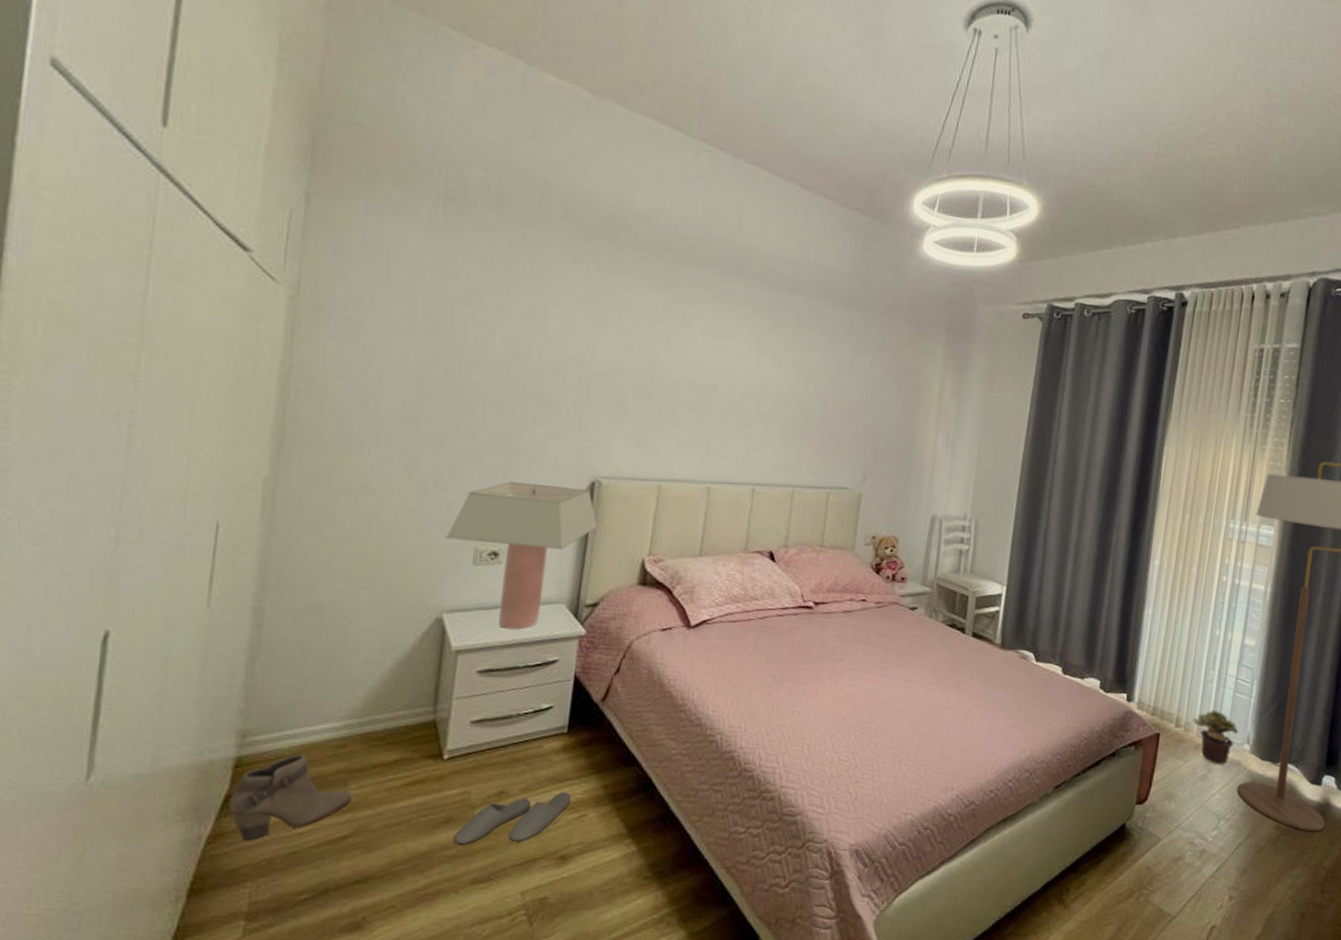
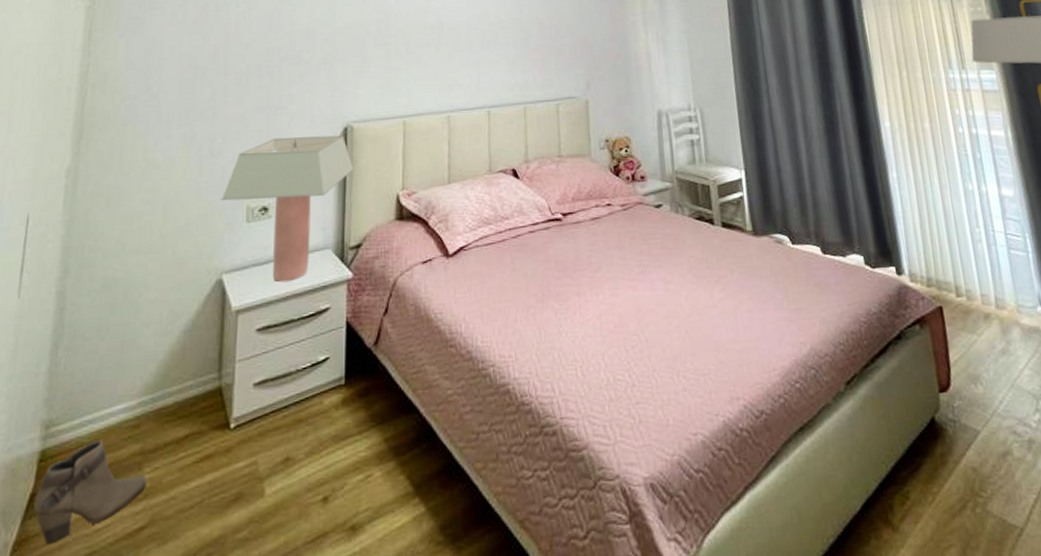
slippers: present [453,791,571,845] -> none [244,450,354,526]
potted plant: present [1192,709,1239,765] -> none [973,271,1027,334]

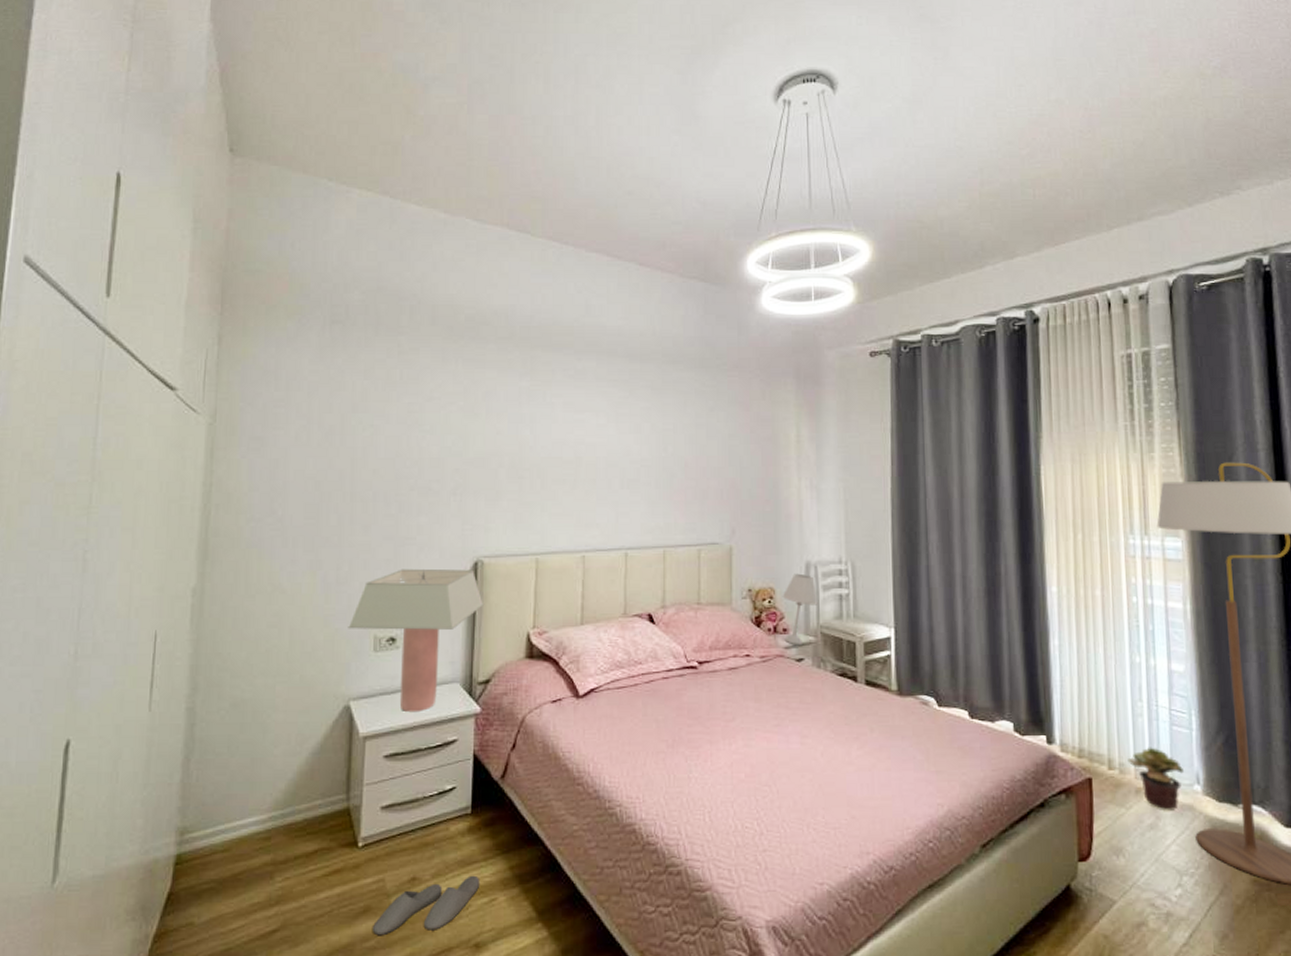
boot: present [33,440,147,544] -> none [171,849,278,939]
slippers: none [244,450,354,526] -> present [372,875,479,936]
table lamp: none [637,122,672,192] -> present [782,573,818,646]
potted plant: none [973,271,1027,334] -> present [1127,747,1185,810]

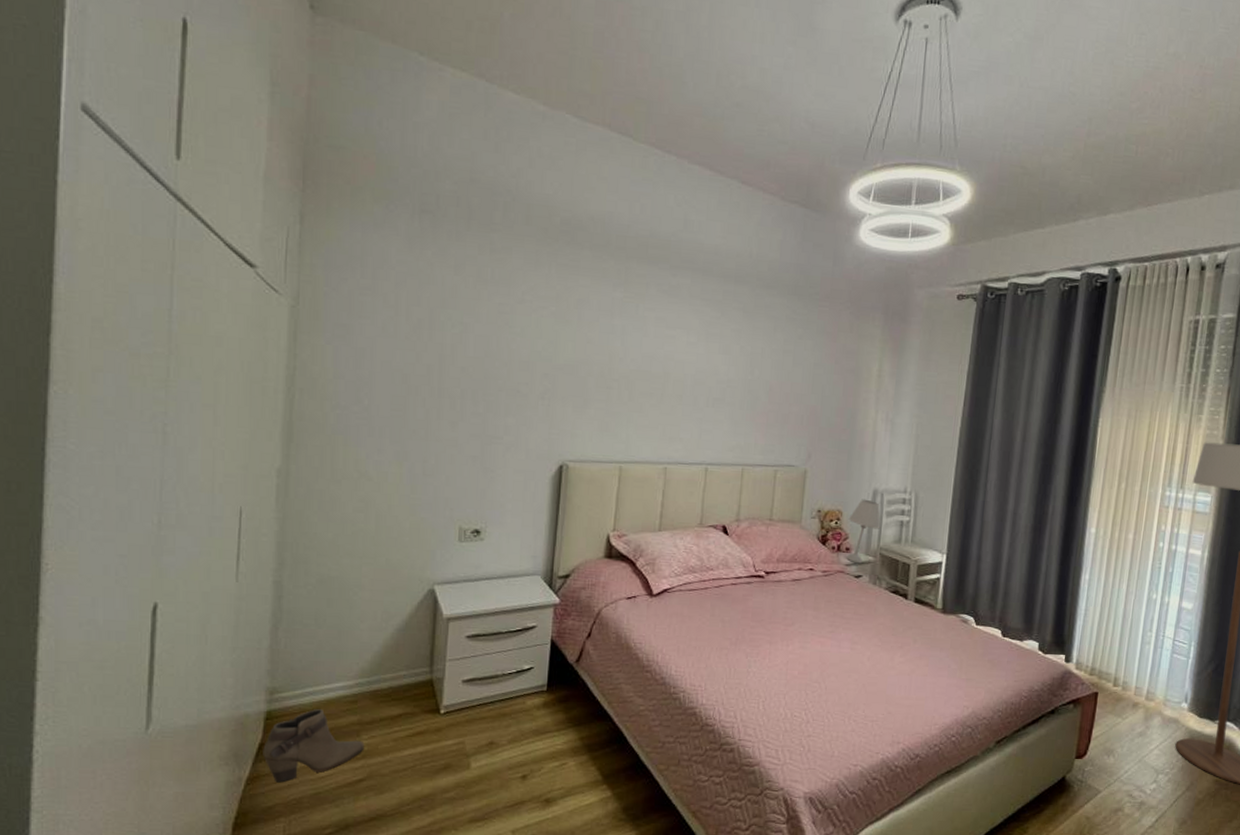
boot: none [171,849,278,939] -> present [263,709,365,783]
table lamp: present [348,568,483,713] -> none [434,466,567,600]
slippers: present [372,875,479,936] -> none [451,743,552,789]
potted plant: present [1127,747,1185,810] -> none [1130,670,1177,722]

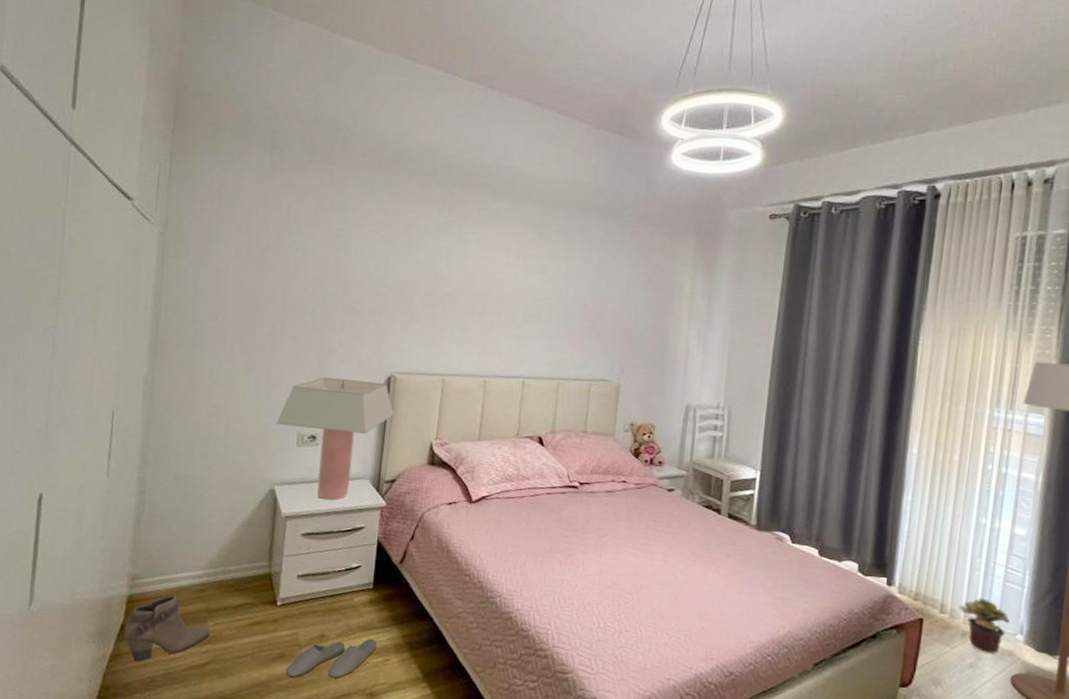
table lamp: none [434,466,567,600] -> present [275,377,394,501]
slippers: none [451,743,552,789] -> present [285,638,376,679]
table lamp: present [846,499,881,564] -> none [659,413,694,478]
potted plant: none [1130,670,1177,722] -> present [959,598,1011,654]

